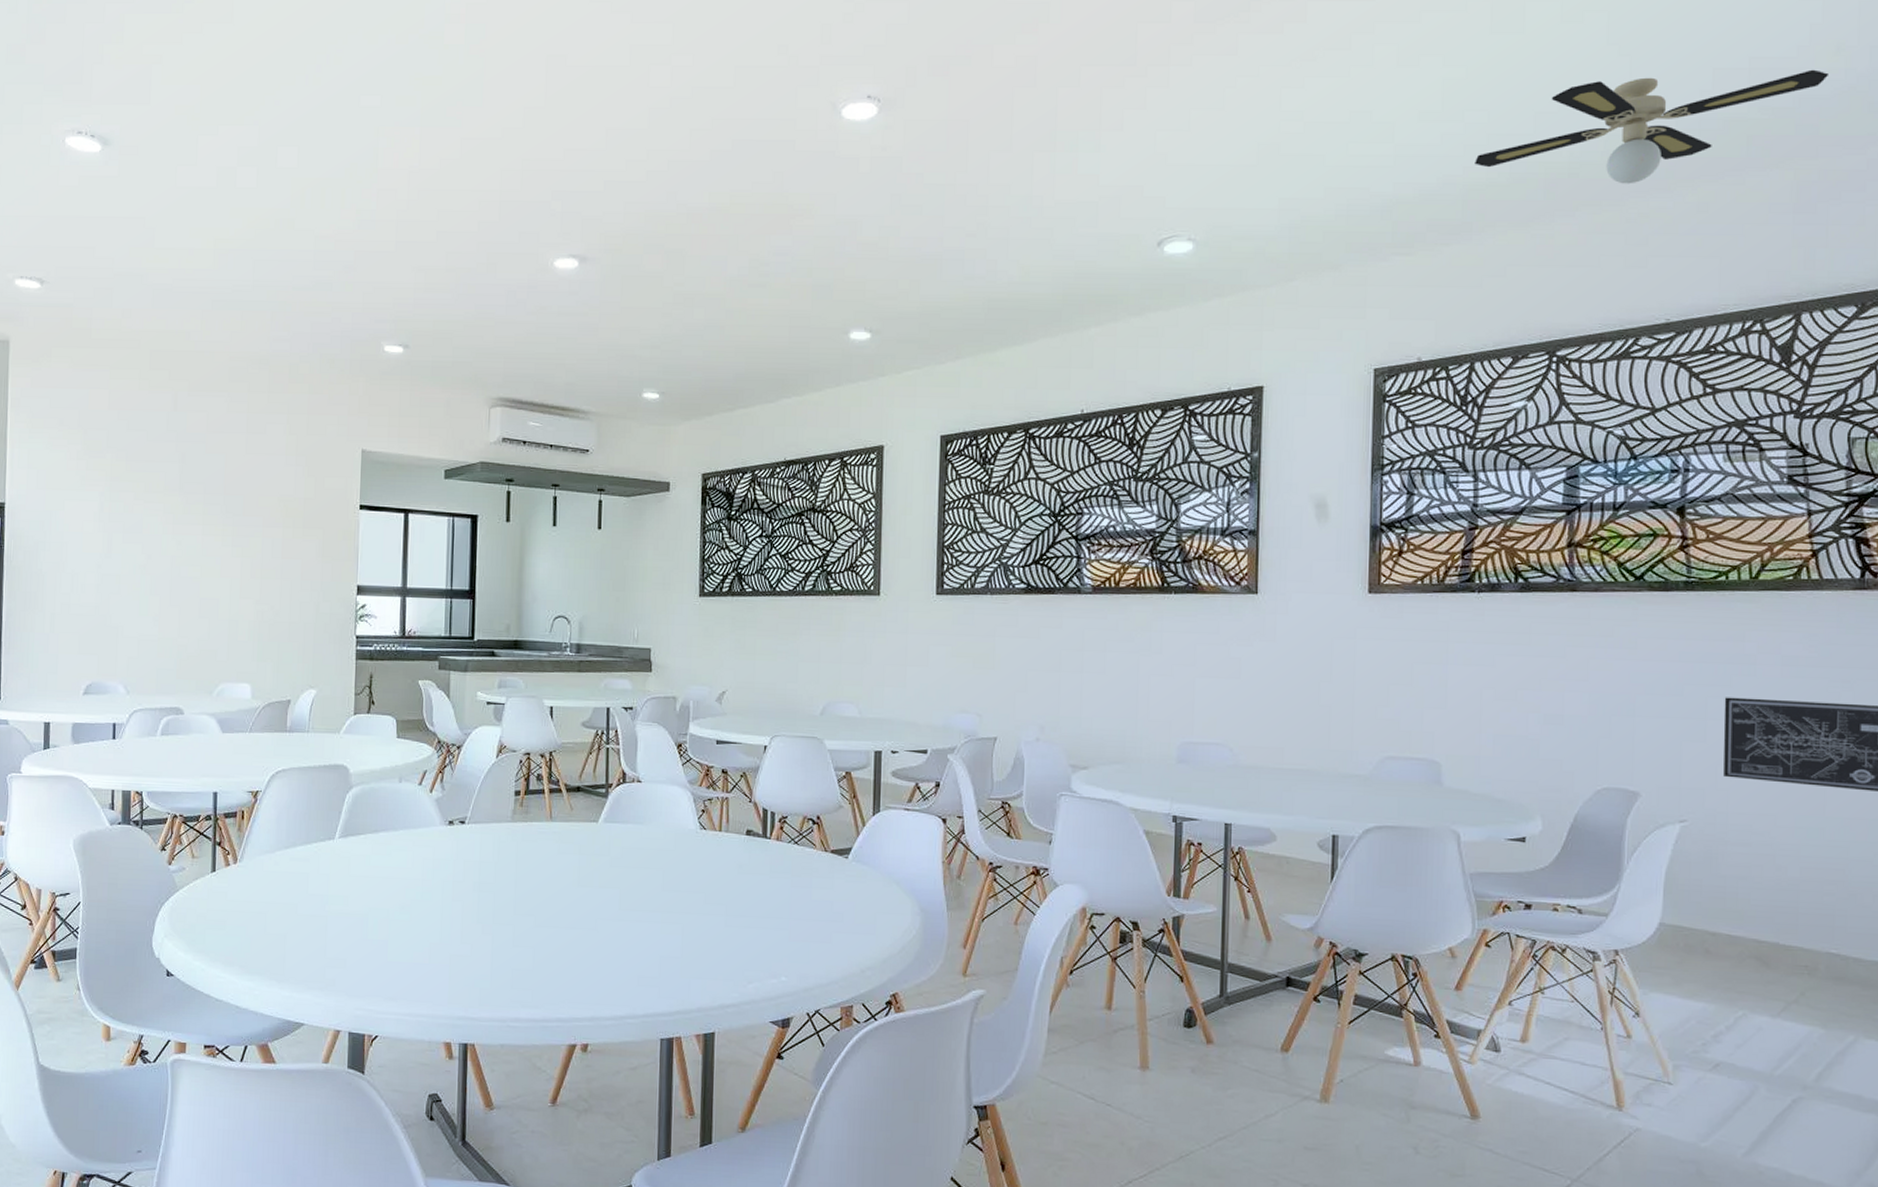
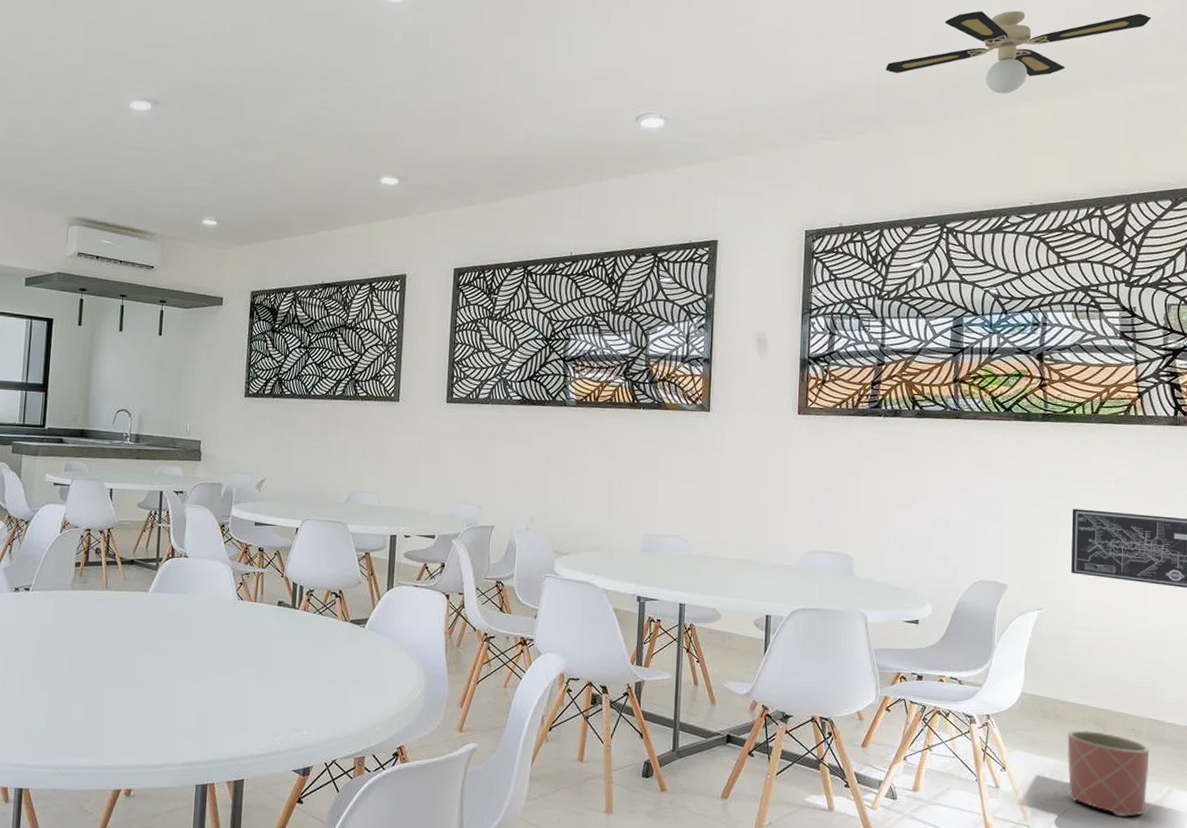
planter: none [1719,967,1829,1072] -> present [1067,730,1150,817]

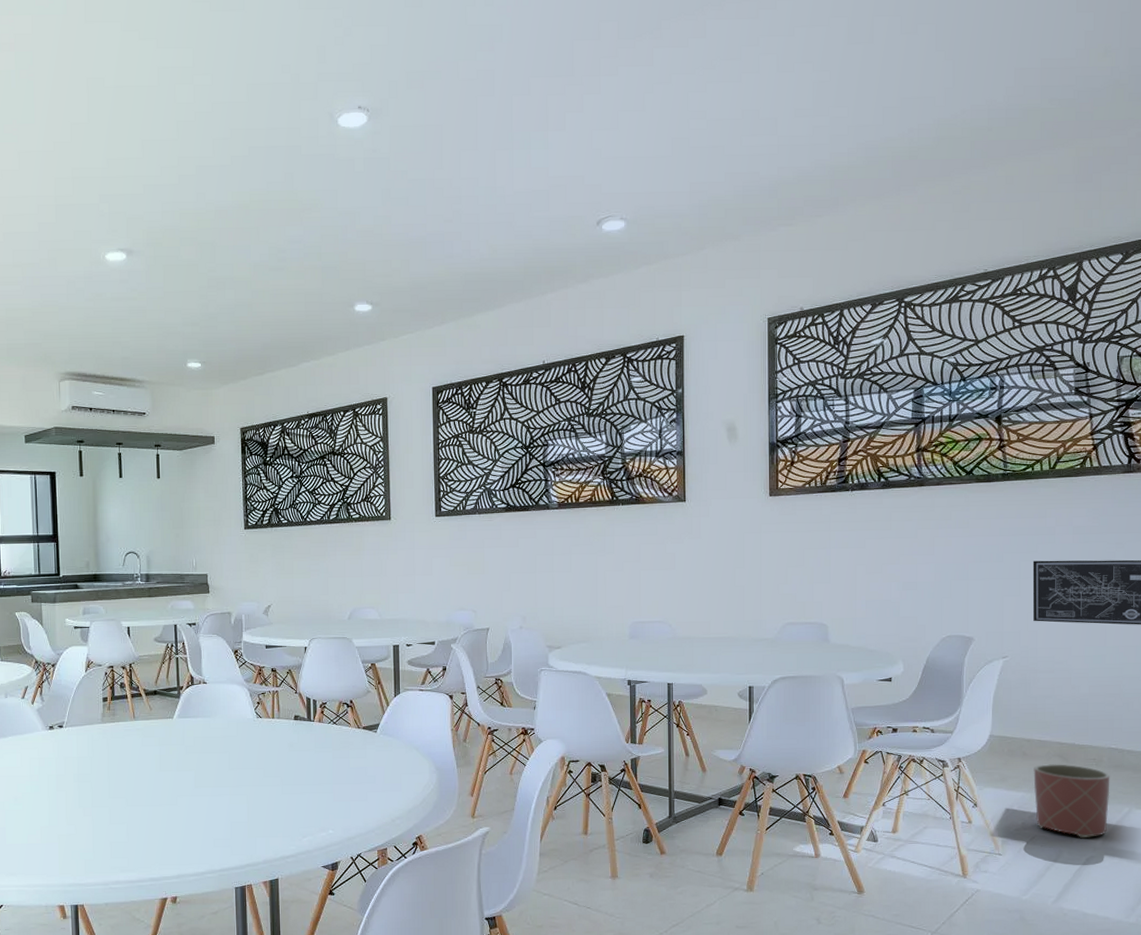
ceiling fan: present [885,10,1152,94] -> none [839,68,1100,163]

